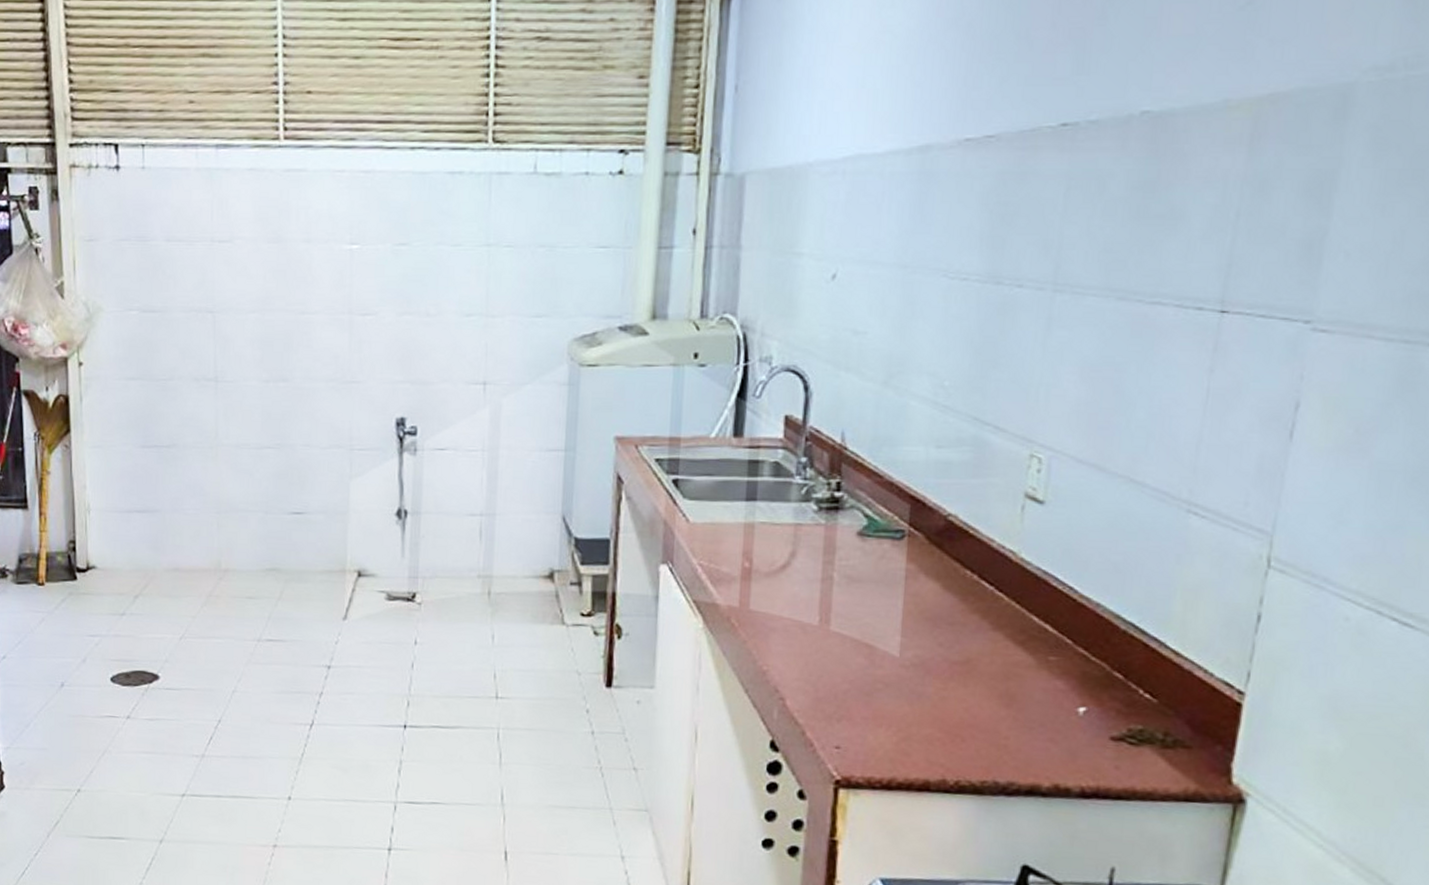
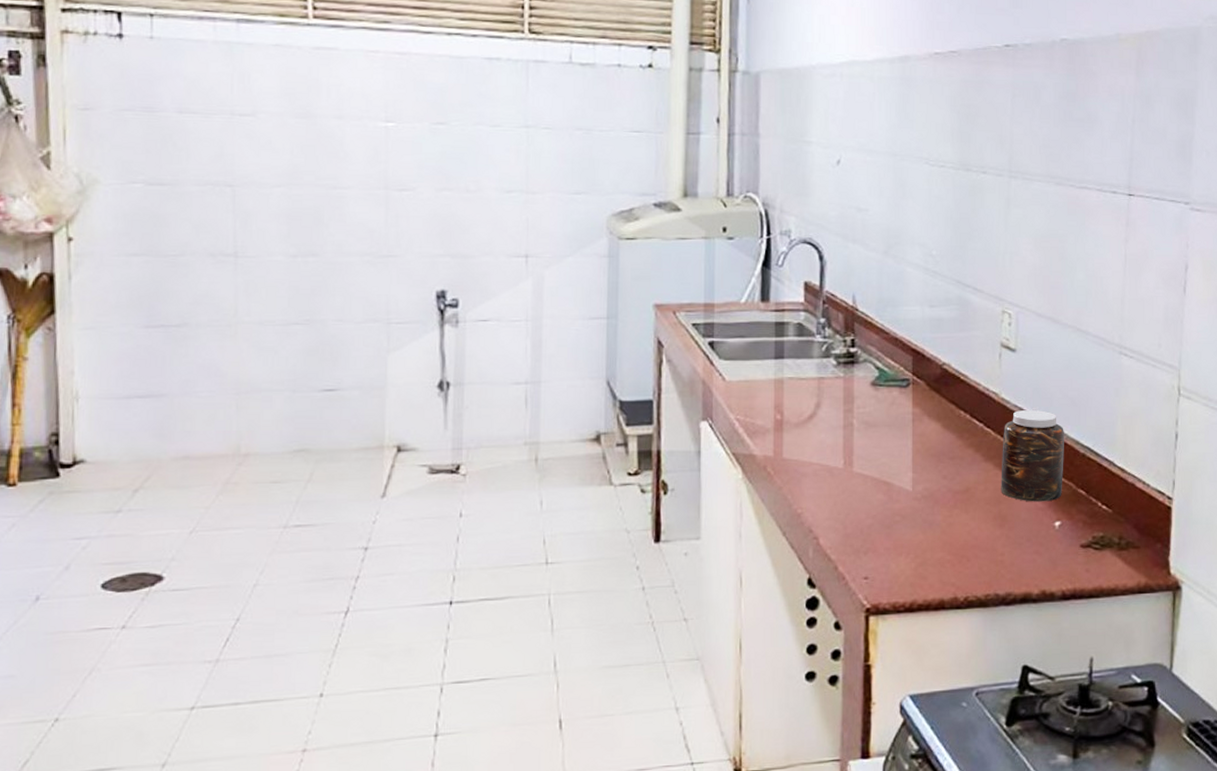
jar: none [1010,573,1101,683] -> present [1001,409,1064,502]

